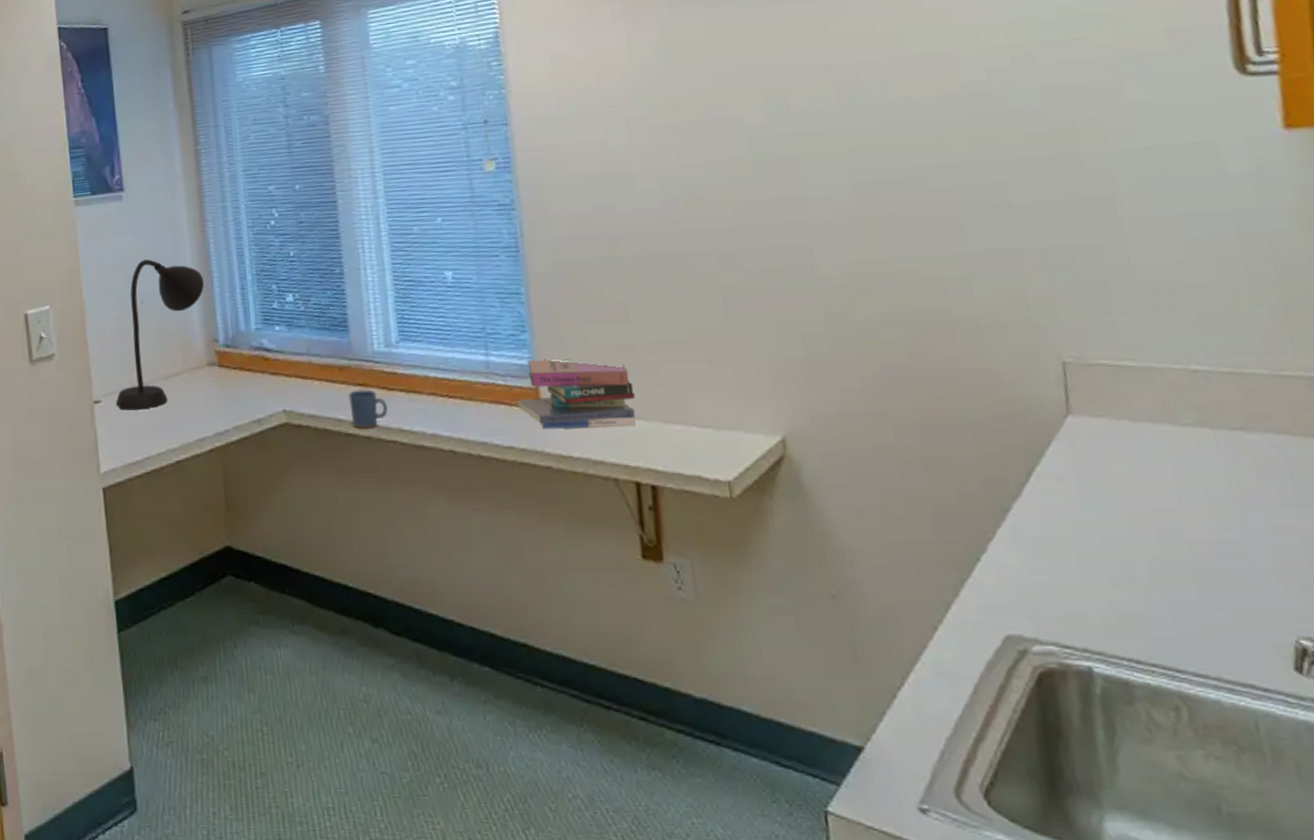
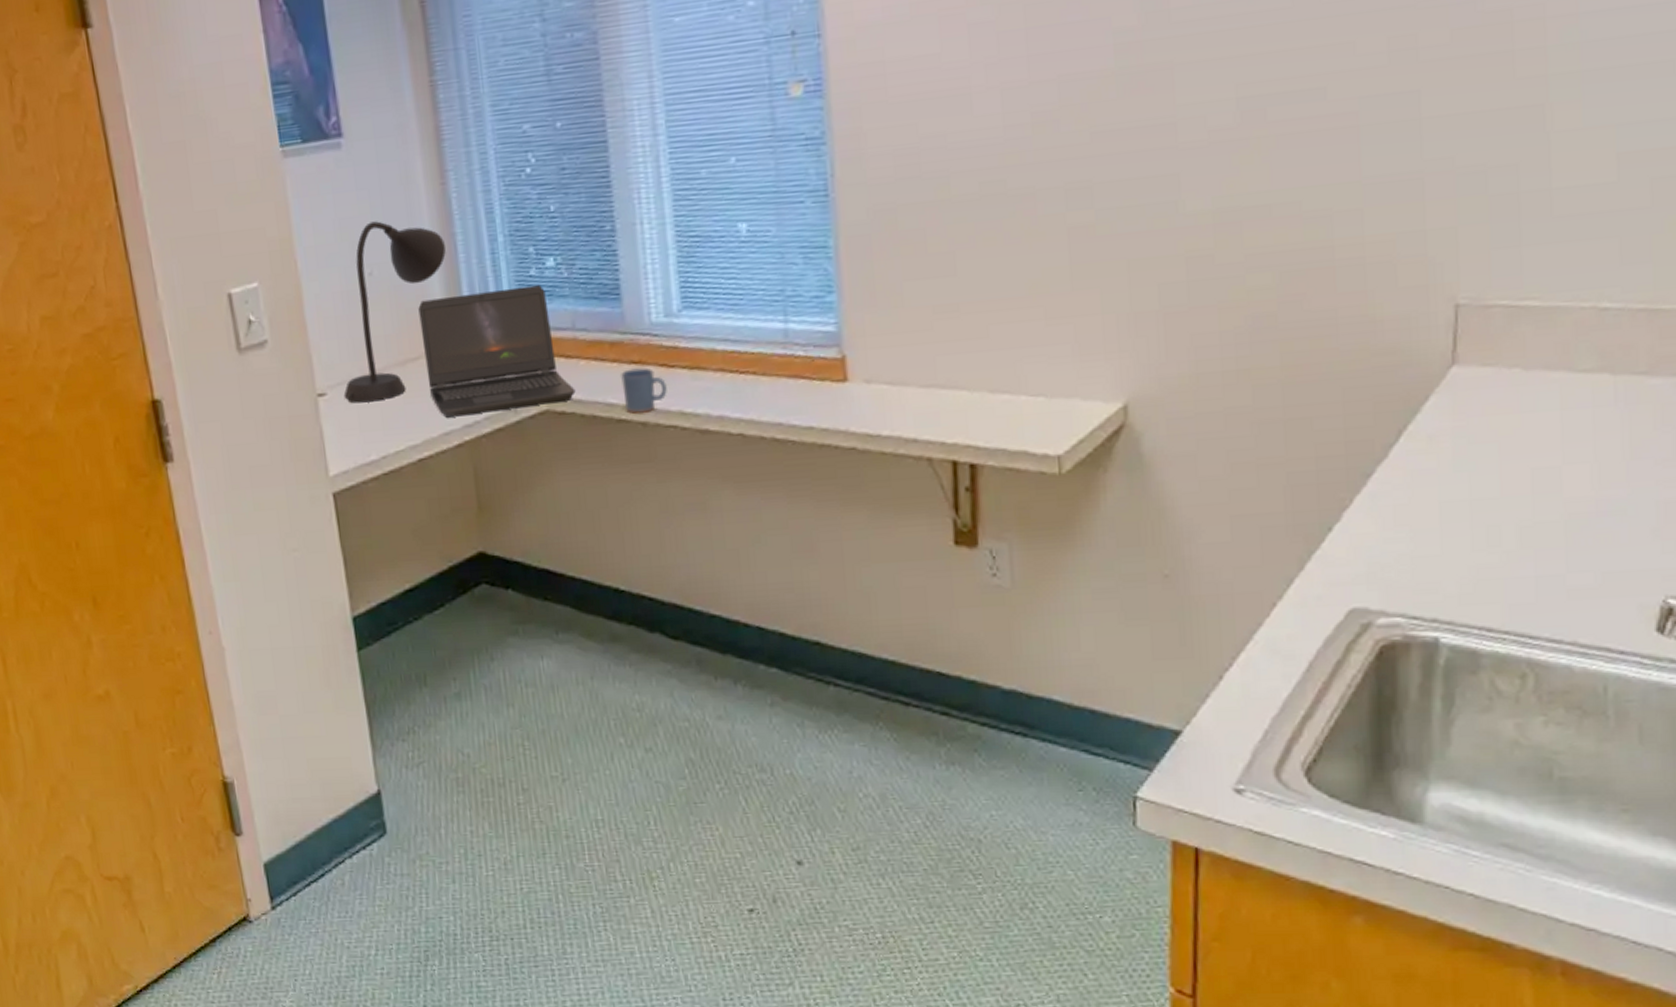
laptop computer: none [180,316,310,426] -> present [418,285,576,418]
books: present [518,359,636,430] -> none [820,323,957,406]

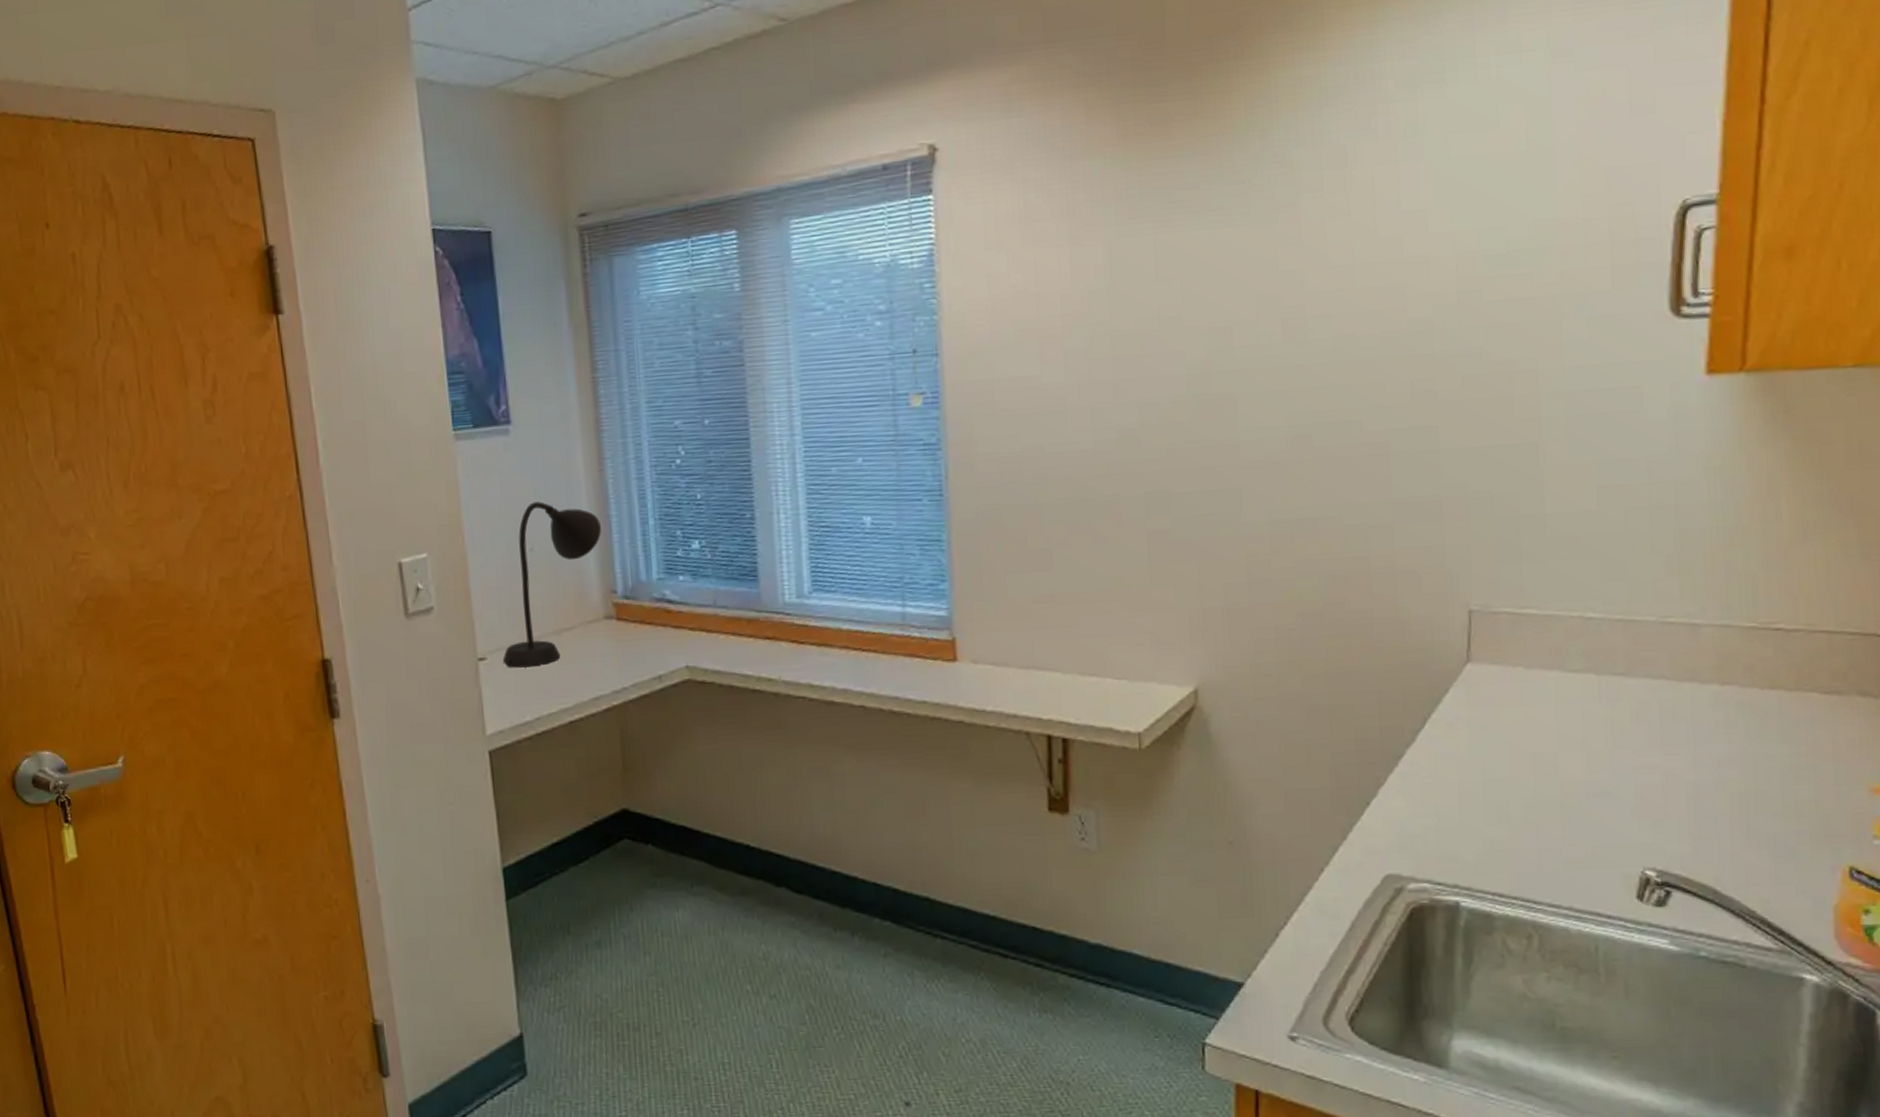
laptop computer: present [418,285,576,418] -> none [574,565,715,684]
mug: present [621,367,667,414] -> none [756,643,797,685]

